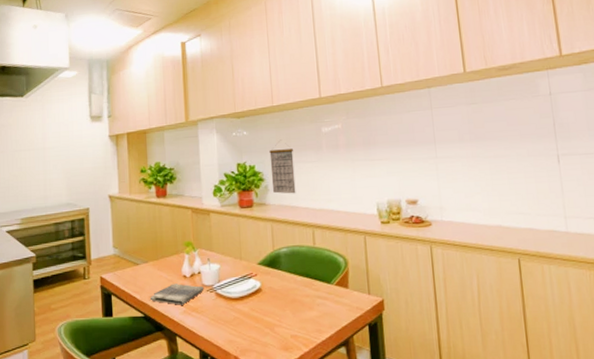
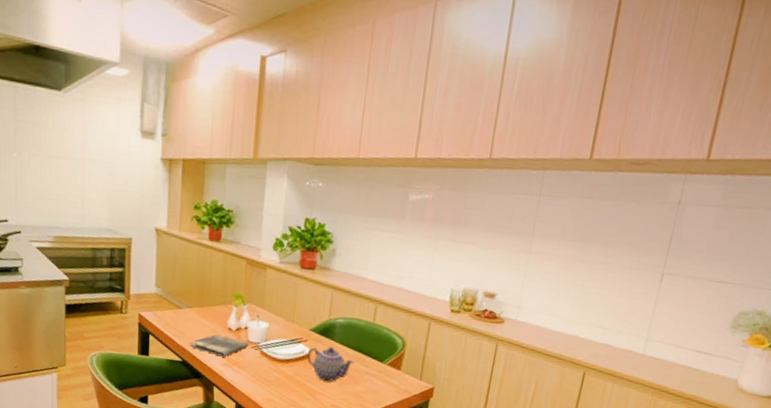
teapot: none [259,277,304,311] -> present [306,347,354,381]
calendar: present [269,141,296,194] -> none [339,201,372,264]

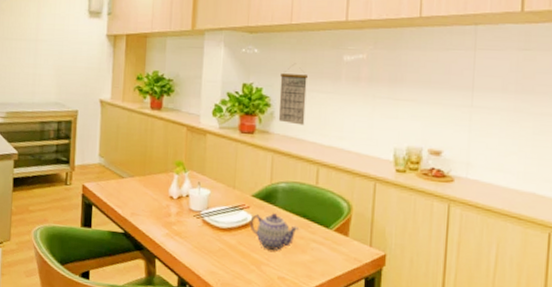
dish towel: present [190,334,249,357] -> none [132,203,191,227]
calendar: none [339,201,372,264] -> present [278,64,307,126]

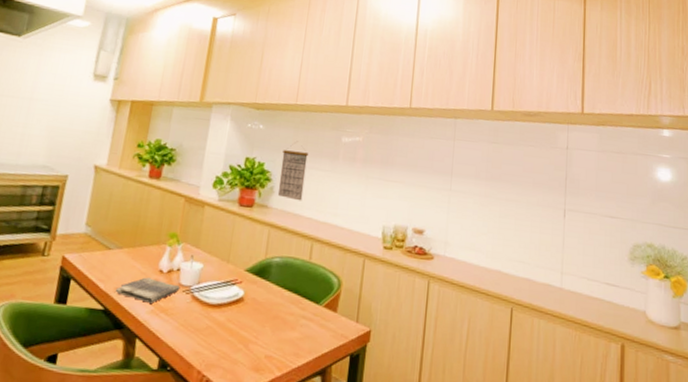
dish towel: none [132,203,191,227] -> present [114,277,181,303]
teapot: present [249,213,299,250] -> none [240,288,290,328]

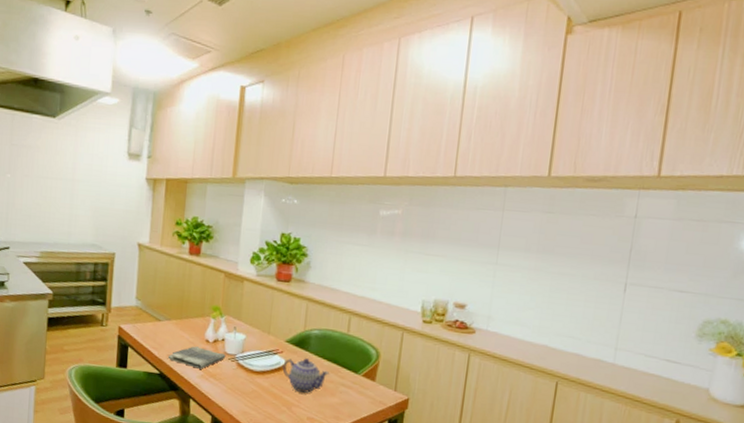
teapot: none [240,288,290,328] -> present [282,358,329,393]
calendar: present [277,142,308,201] -> none [314,216,344,276]

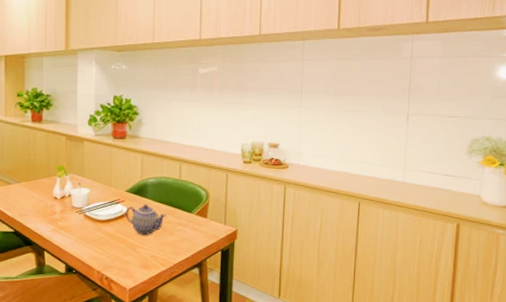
dish towel: present [167,346,226,369] -> none [20,204,74,224]

